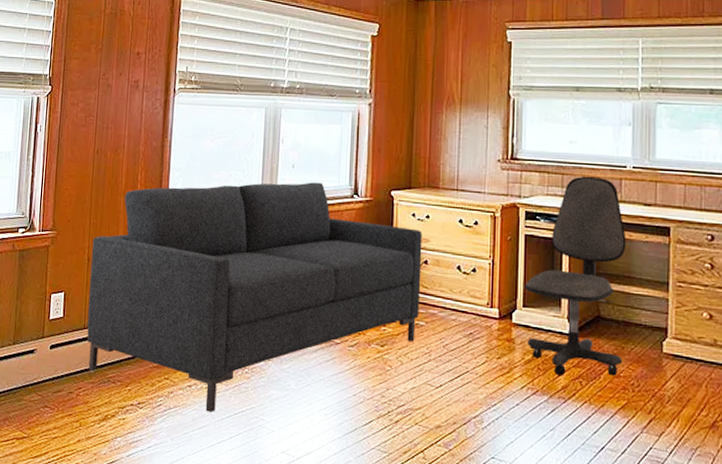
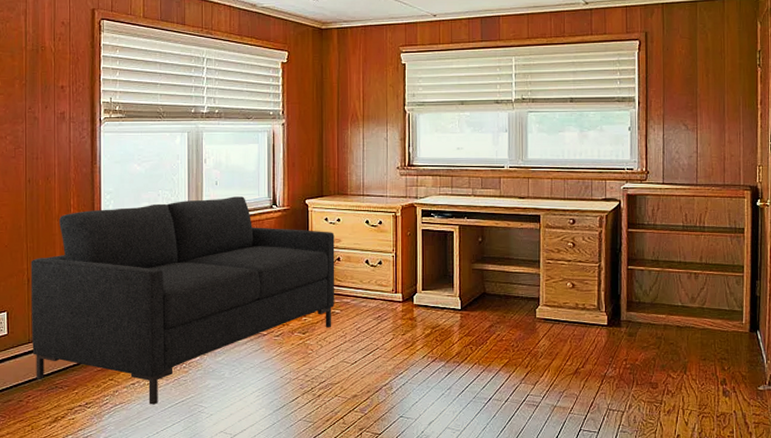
office chair: present [524,176,626,377] -> none [423,176,505,345]

